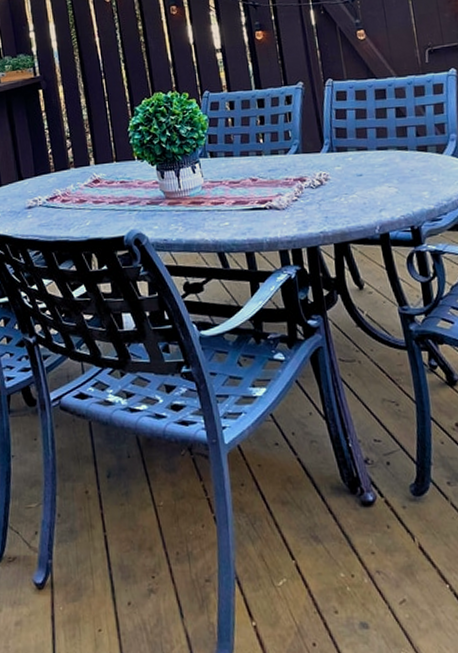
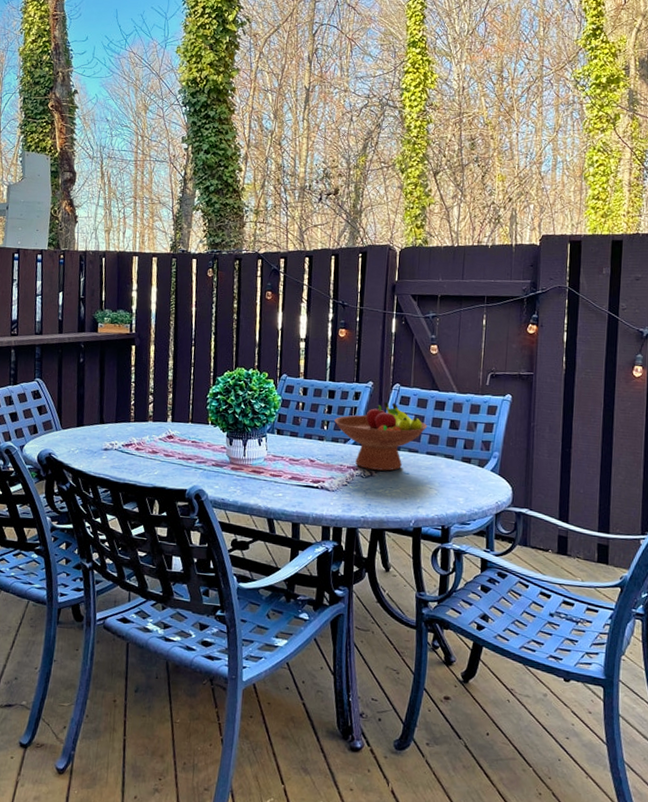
fruit bowl: none [269,100,372,178] -> present [334,401,428,471]

